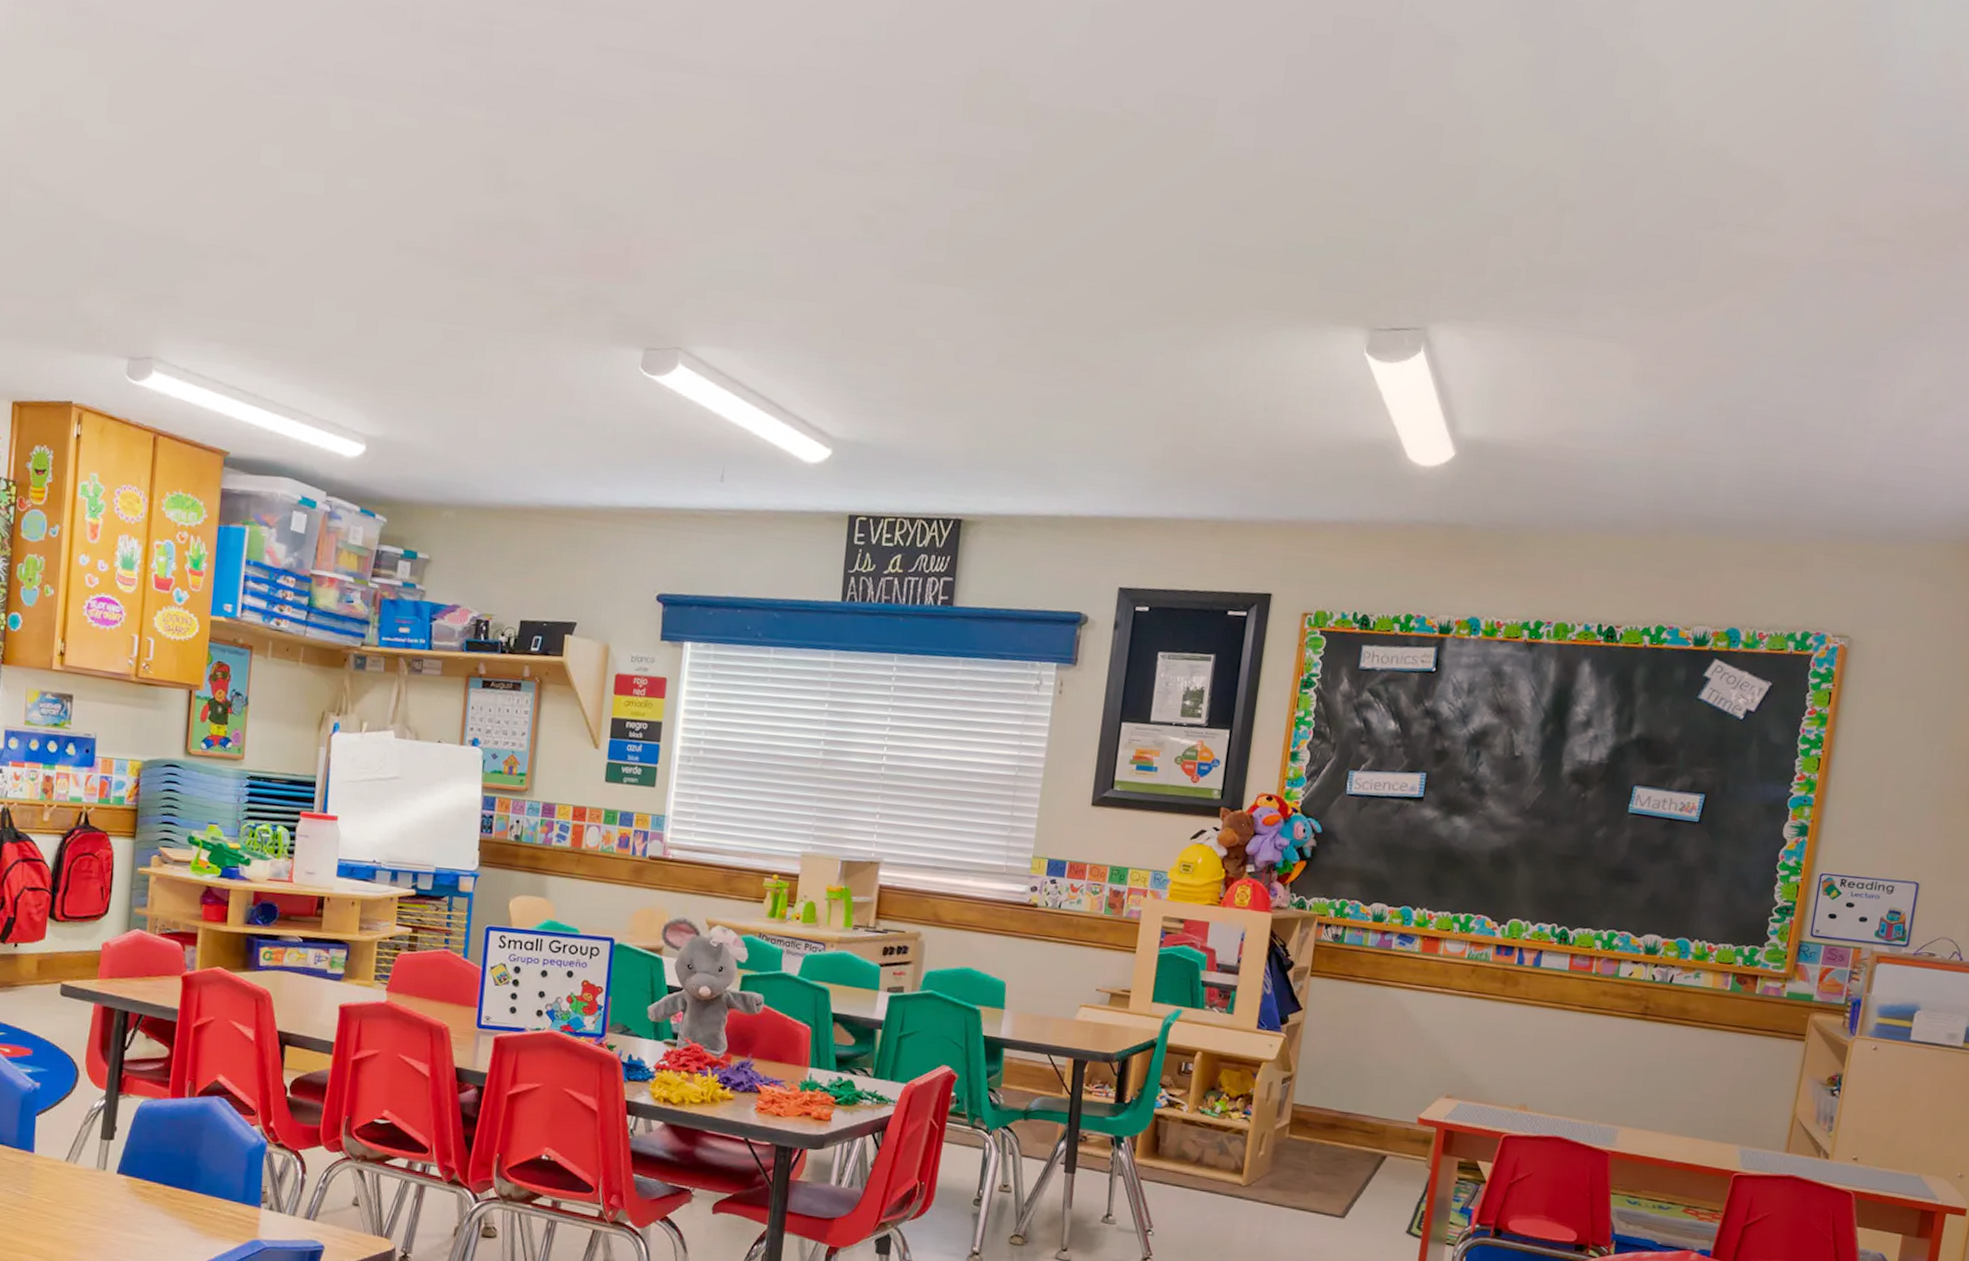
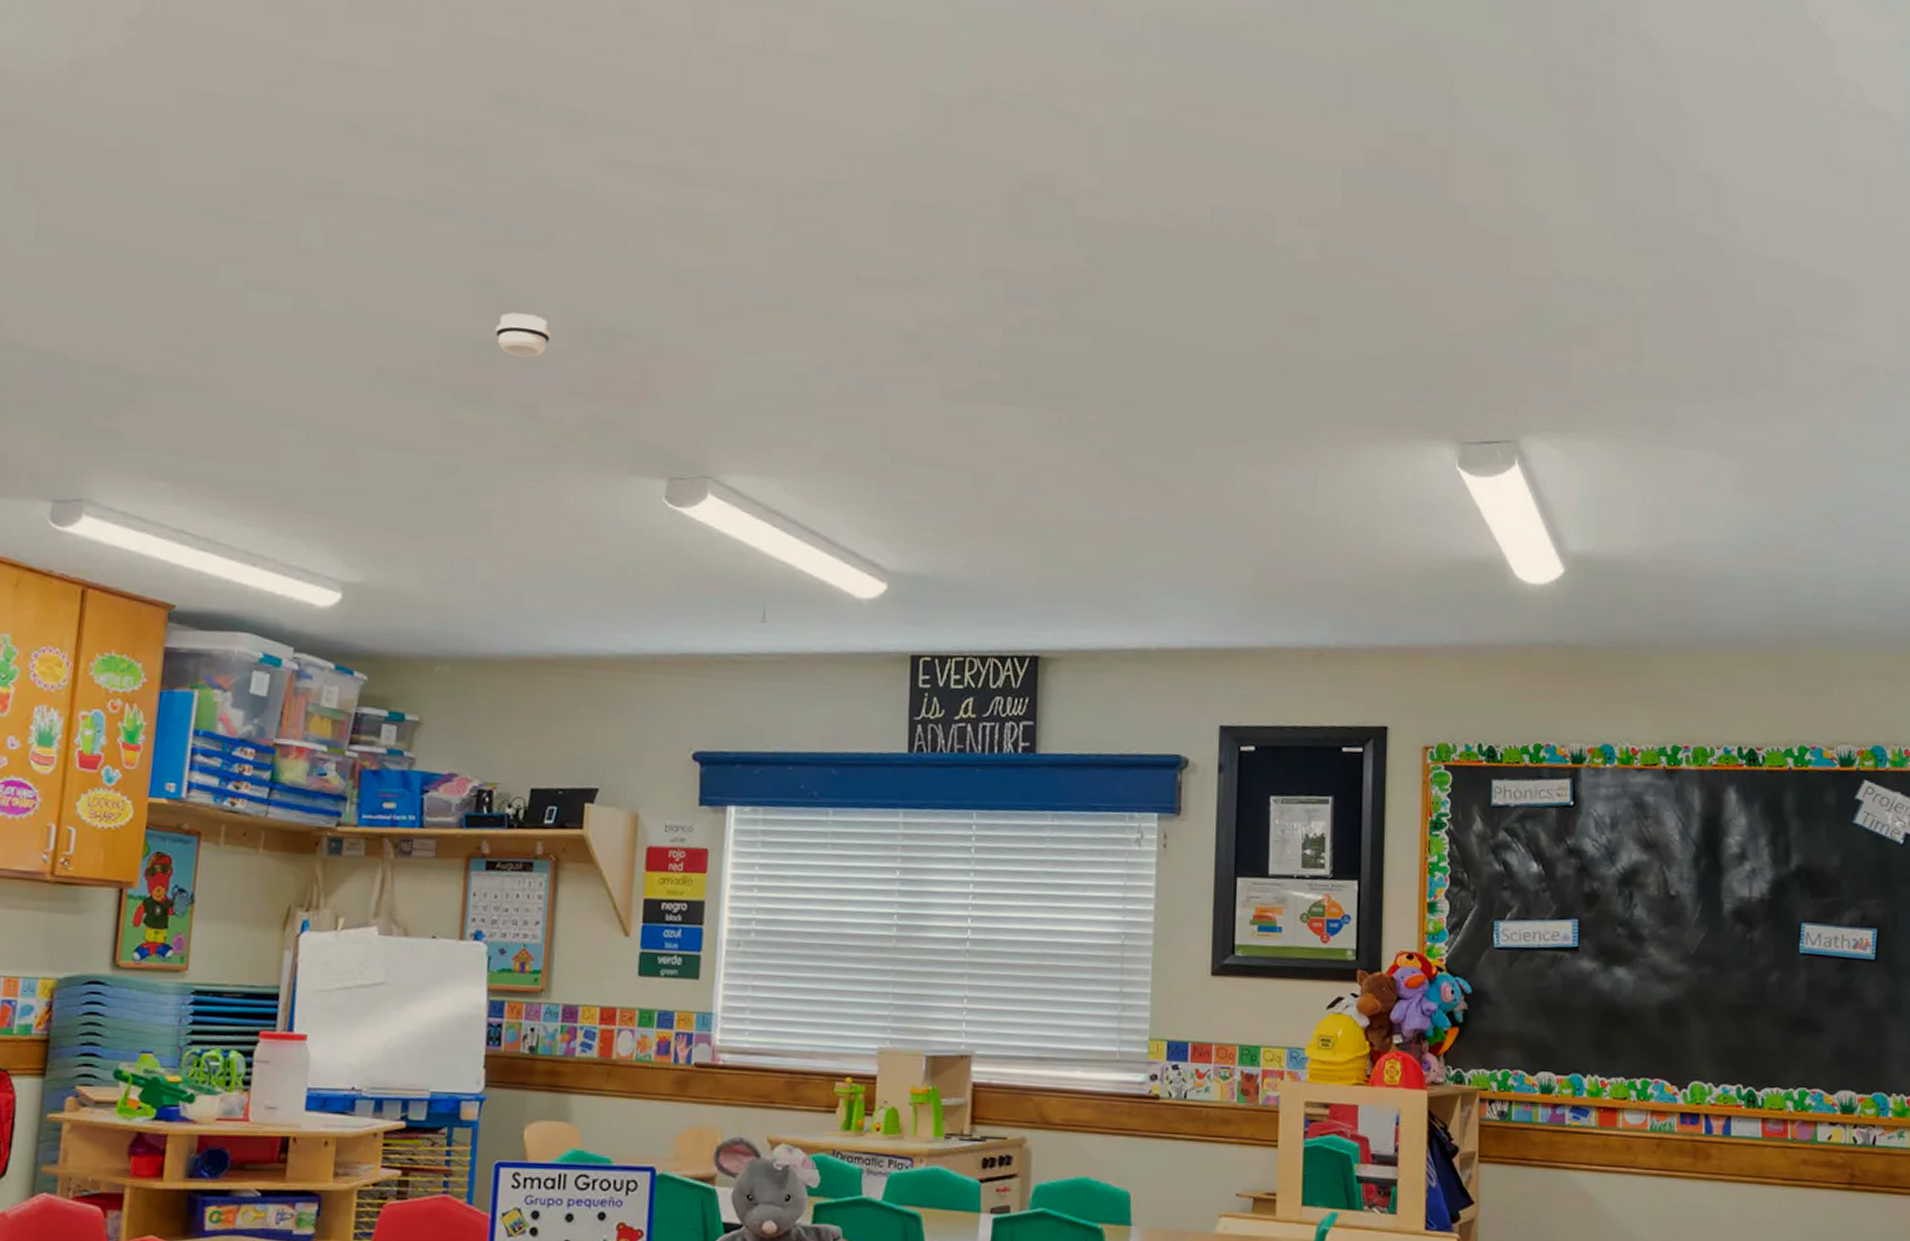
smoke detector: none [498,192,546,235] -> present [496,312,551,358]

